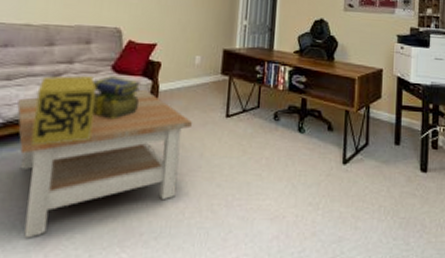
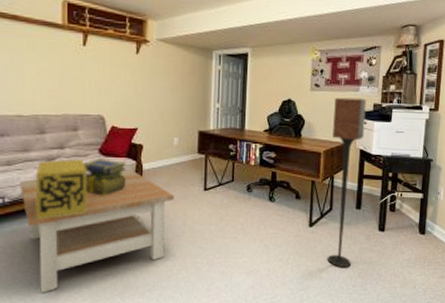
speaker: none [363,19,403,216] -> present [327,97,367,268]

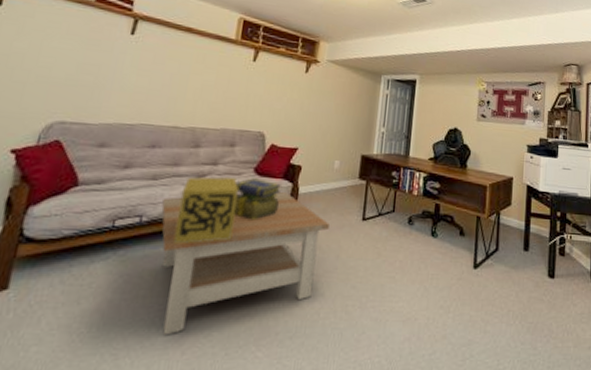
speaker: present [327,97,367,268] -> none [493,129,533,321]

